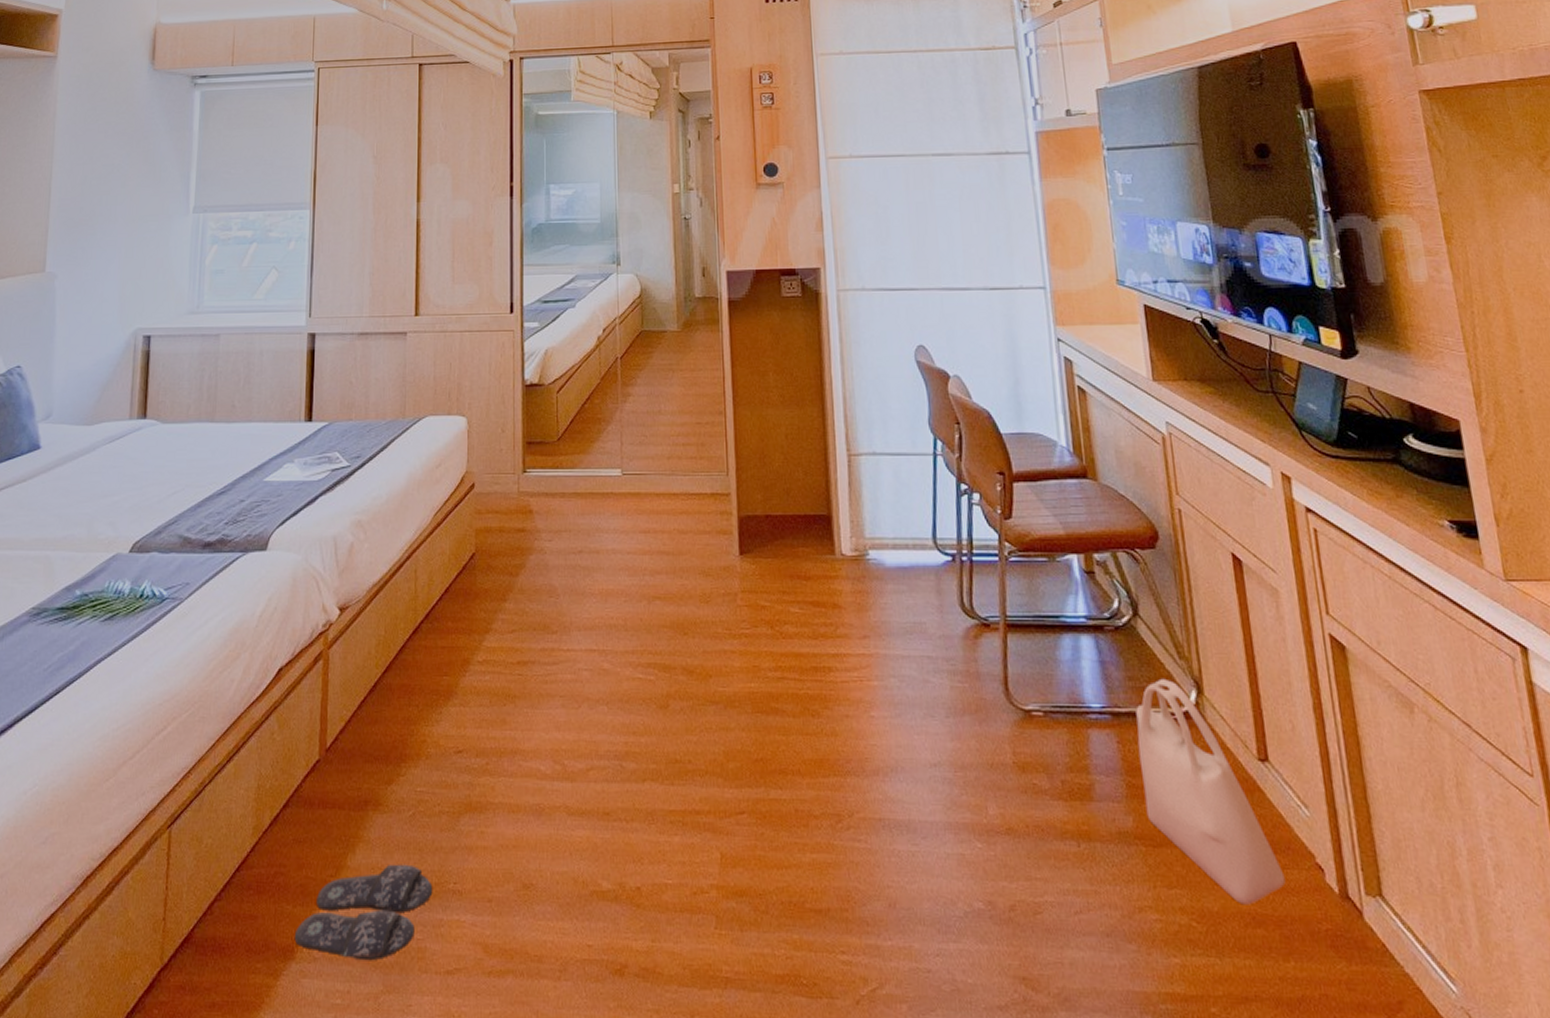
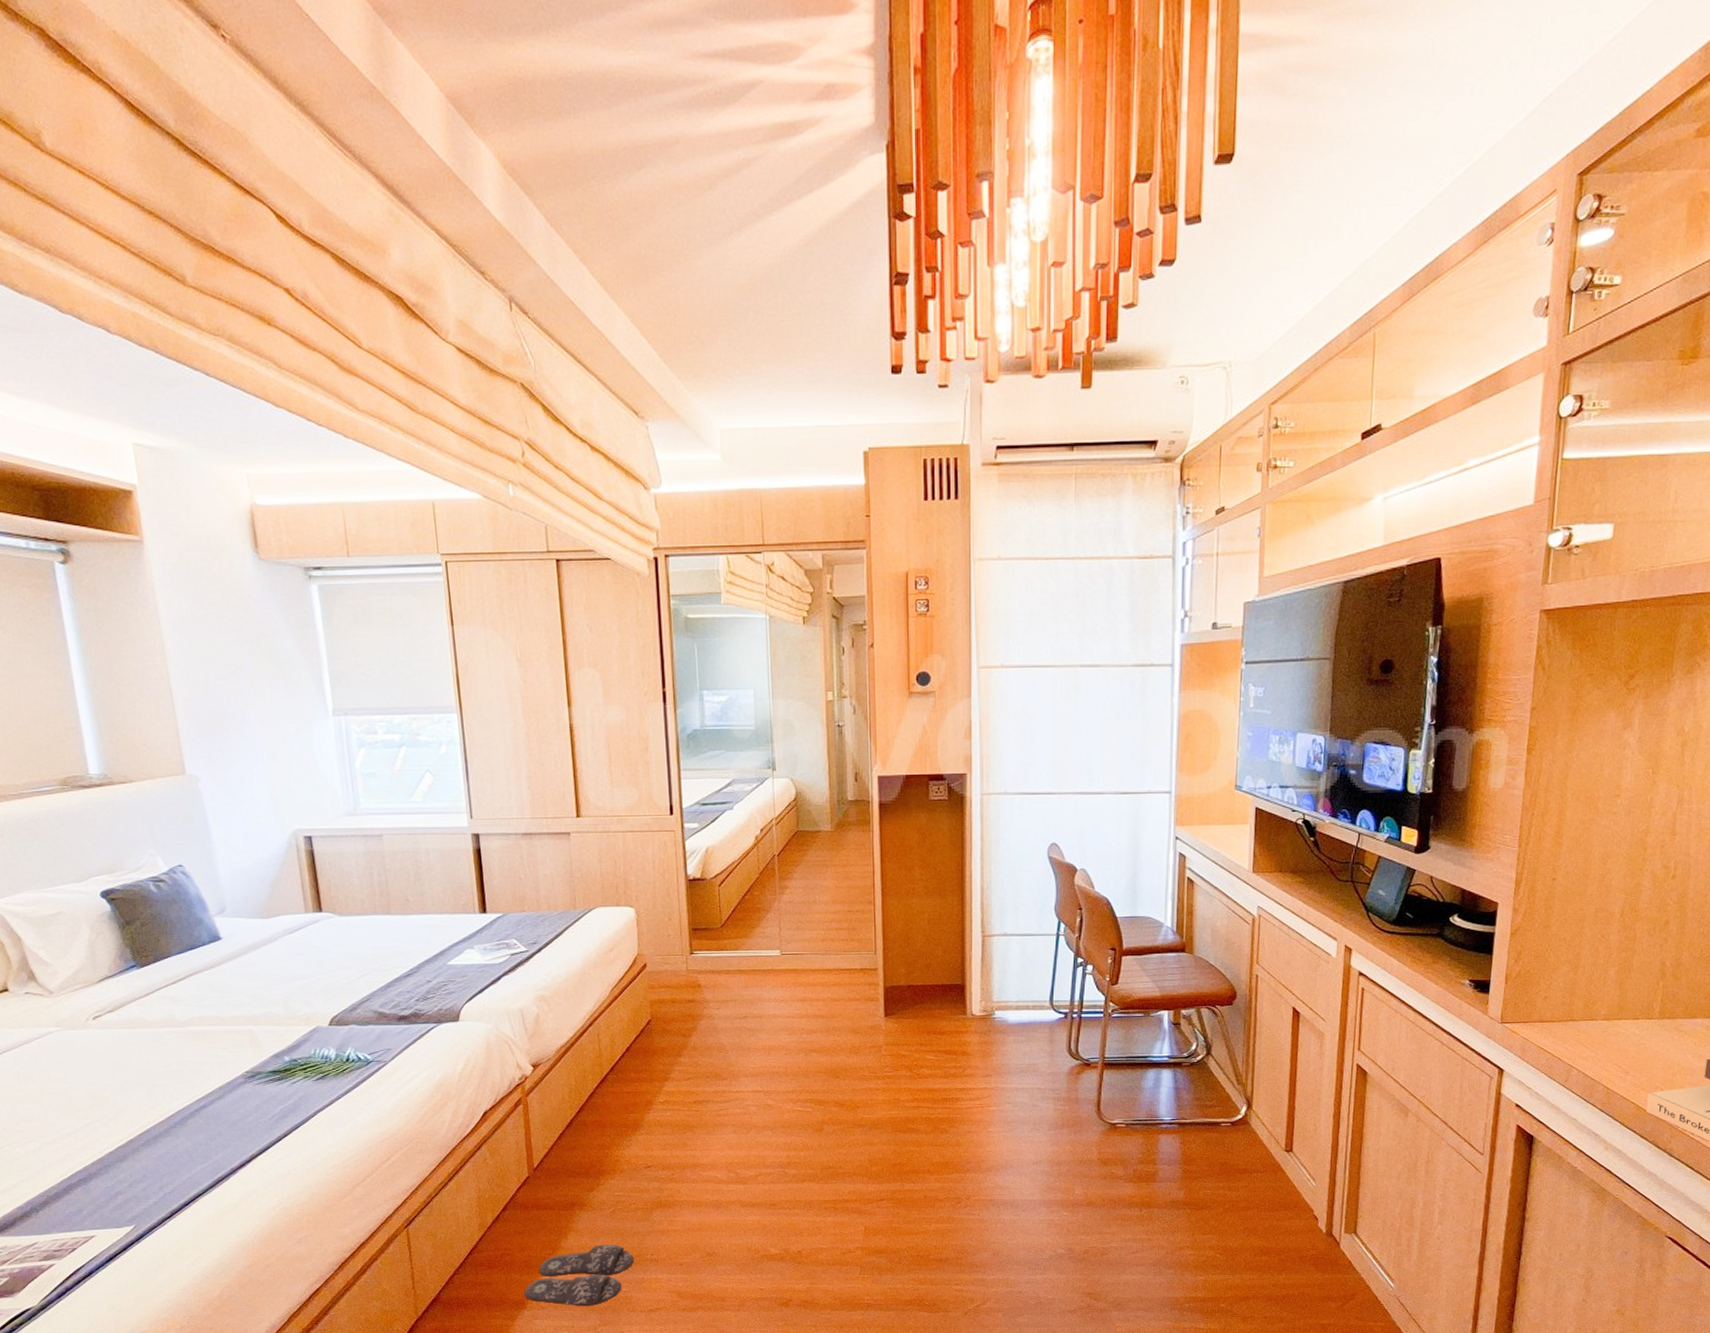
handbag: present [1136,678,1286,905] -> none [1195,1098,1289,1243]

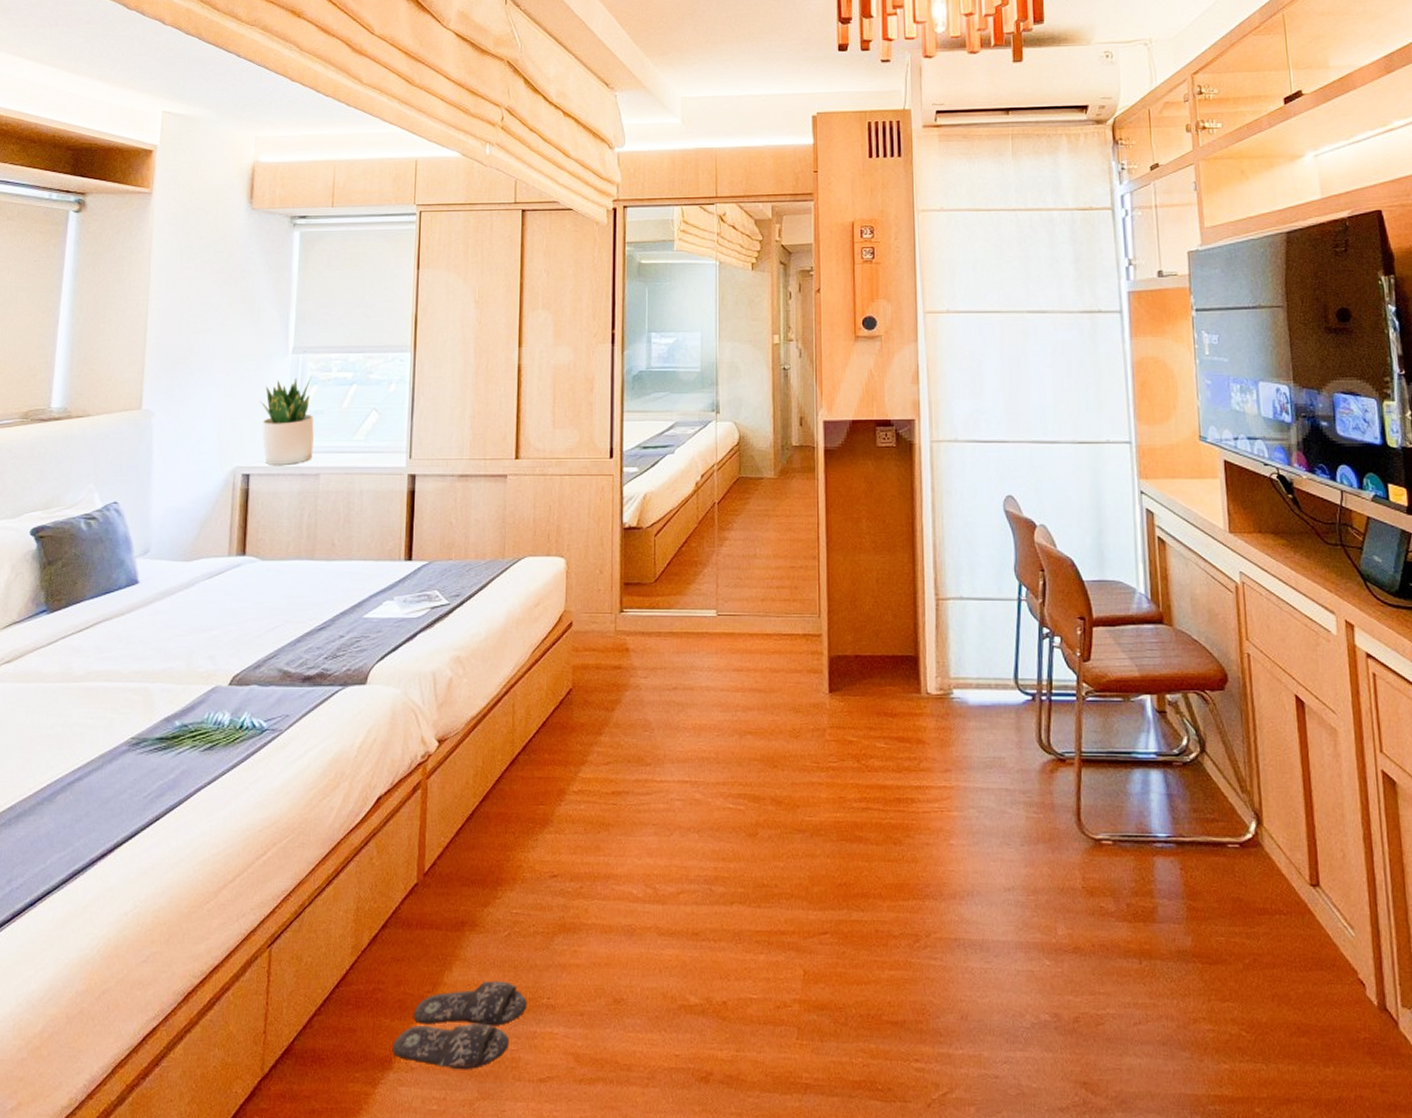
planter: none [308,739,372,828] -> present [260,377,314,466]

